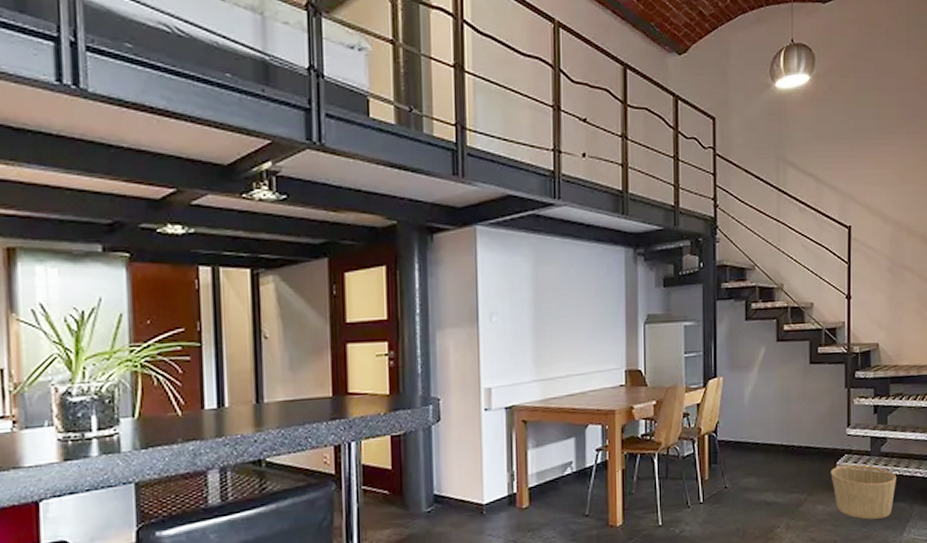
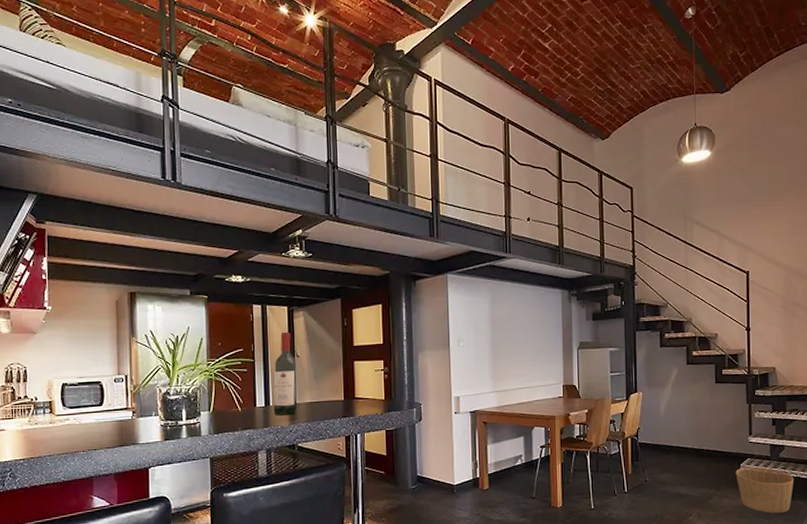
wine bottle: none [229,303,266,421] -> present [273,331,298,416]

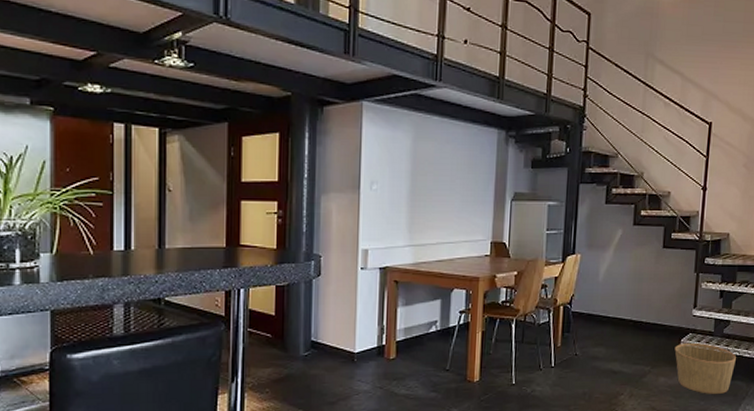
wine bottle: present [273,331,298,416] -> none [135,159,167,262]

